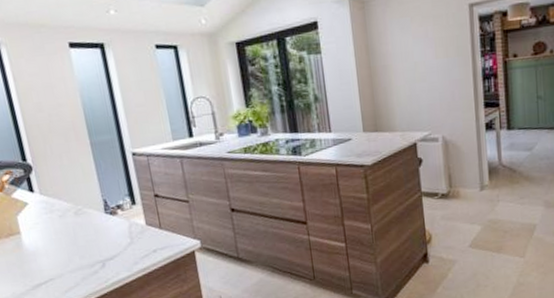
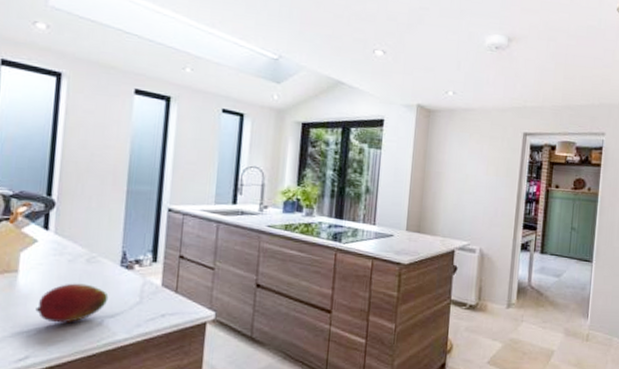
fruit: none [45,234,104,272] -> present [35,283,109,323]

